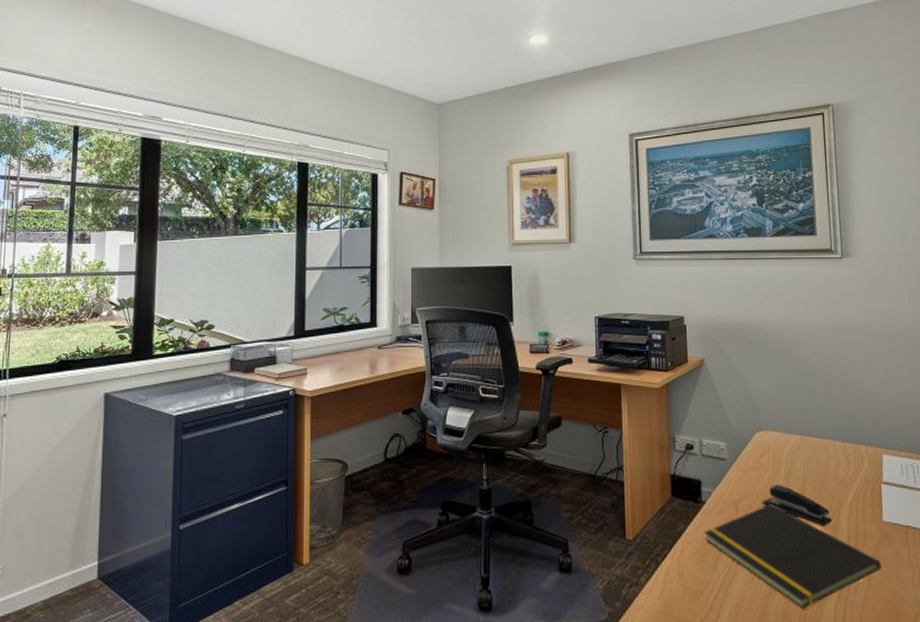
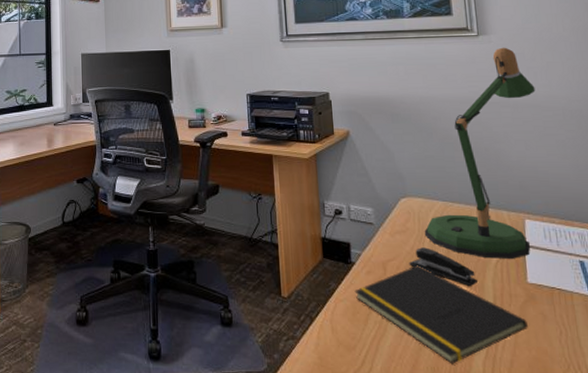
desk lamp: none [779,271,898,496] -> present [424,47,536,259]

